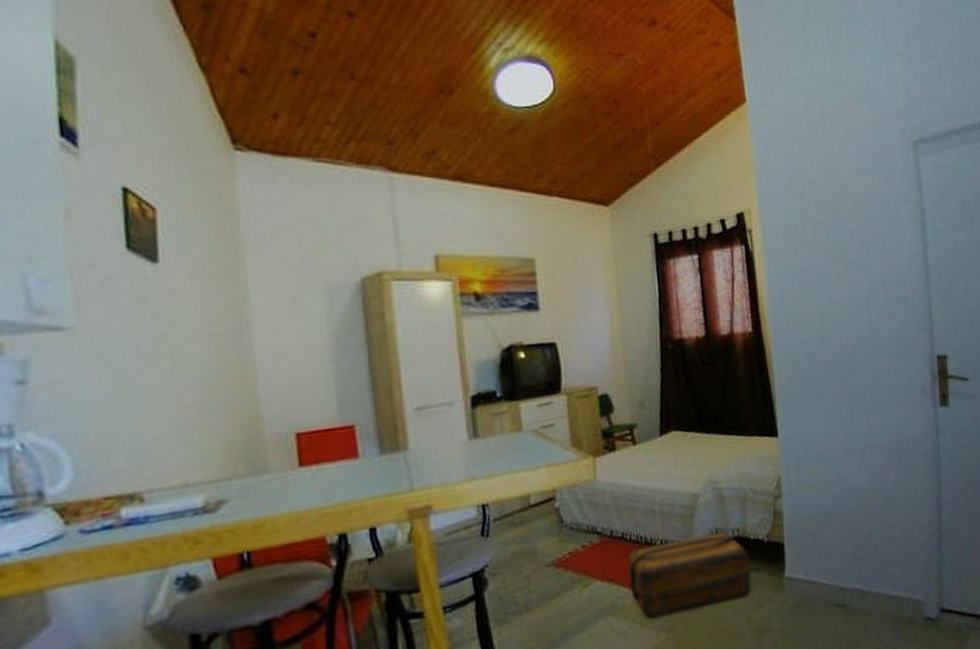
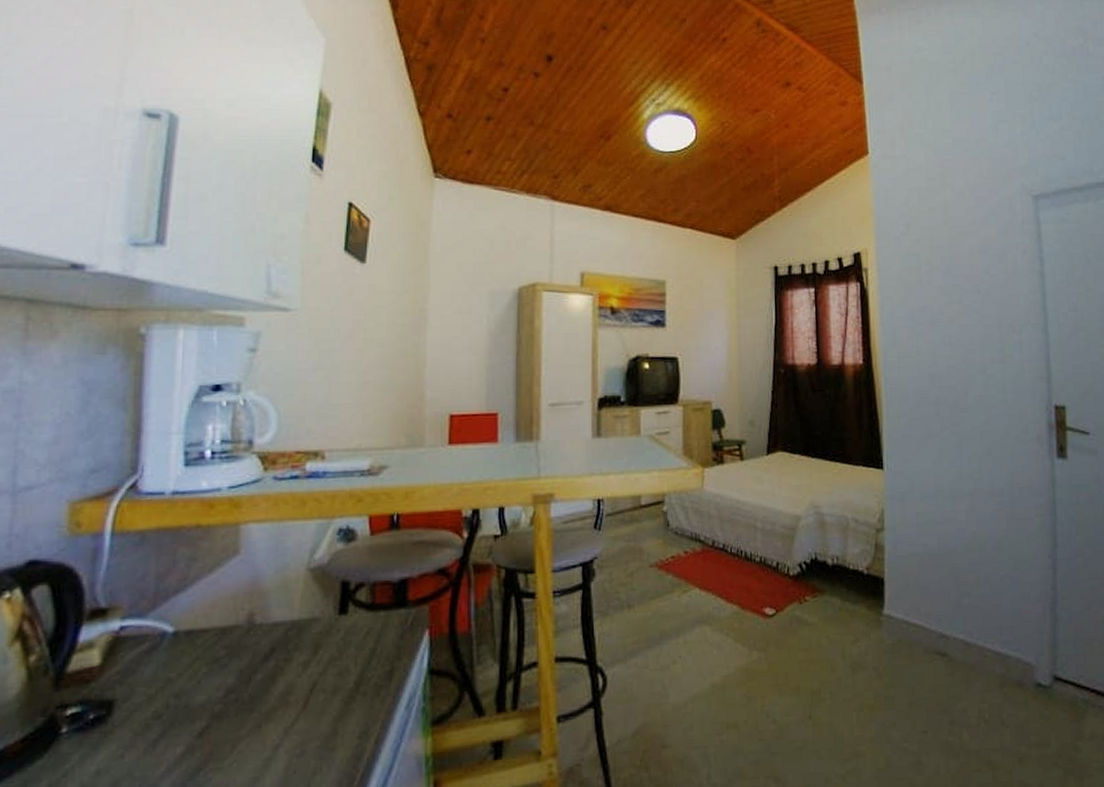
suitcase: present [628,532,752,619] -> none [726,558,849,635]

